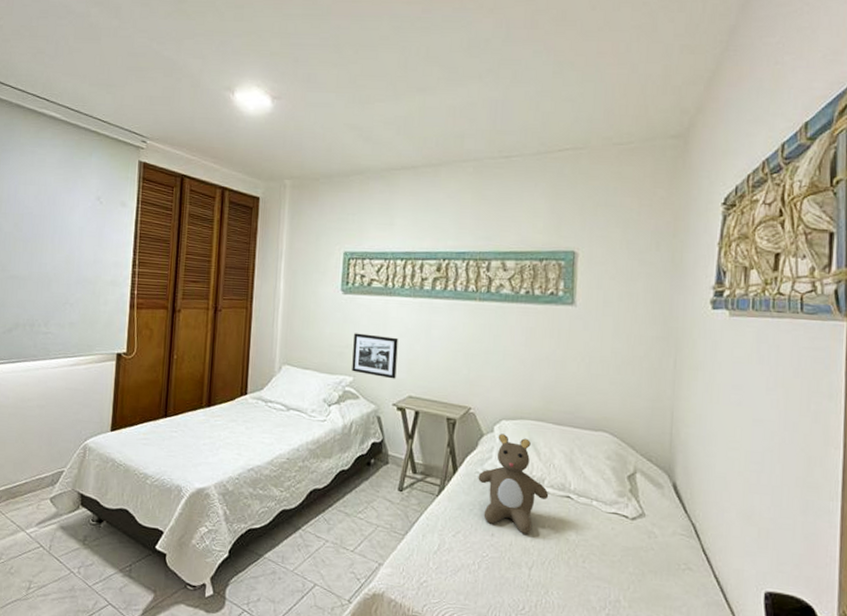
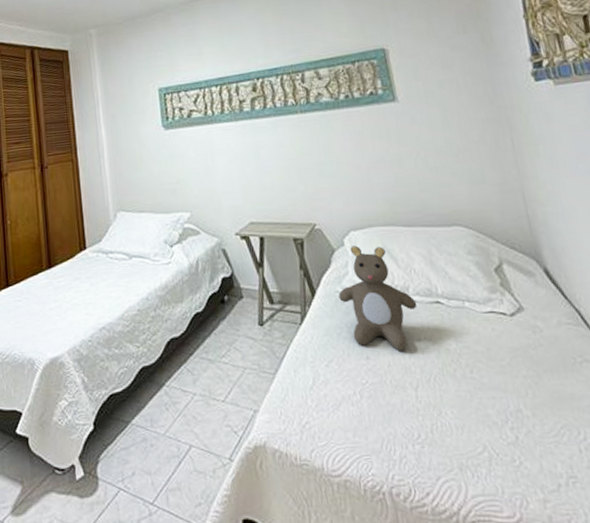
picture frame: present [352,333,398,379] -> none [183,164,233,208]

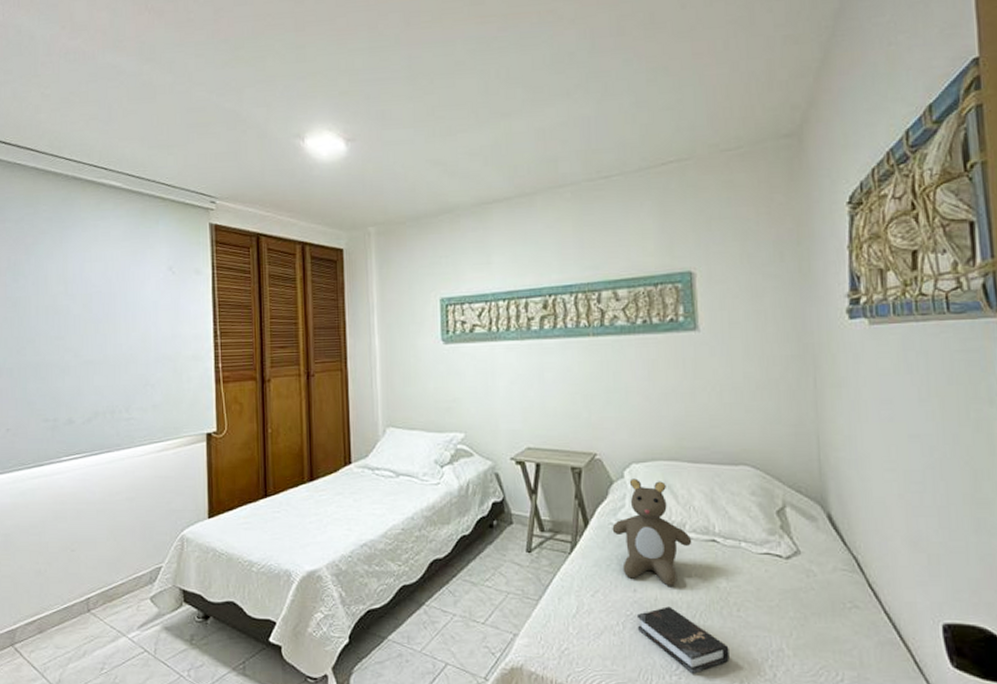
hardback book: none [372,372,470,441] -> present [636,606,730,674]

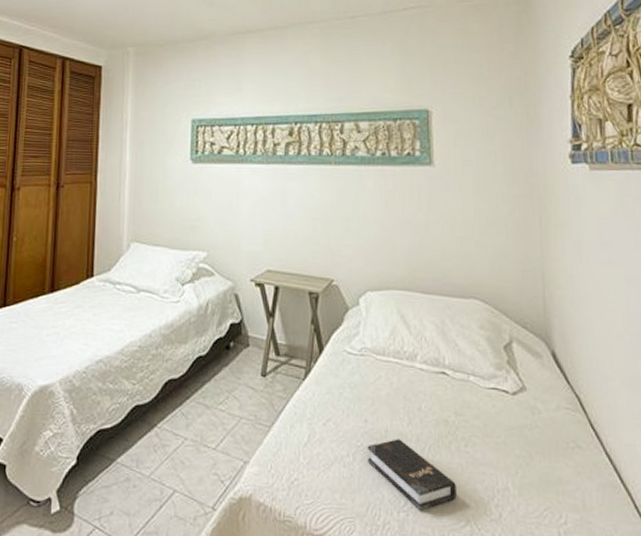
teddy bear: present [612,478,692,586] -> none [346,306,423,418]

